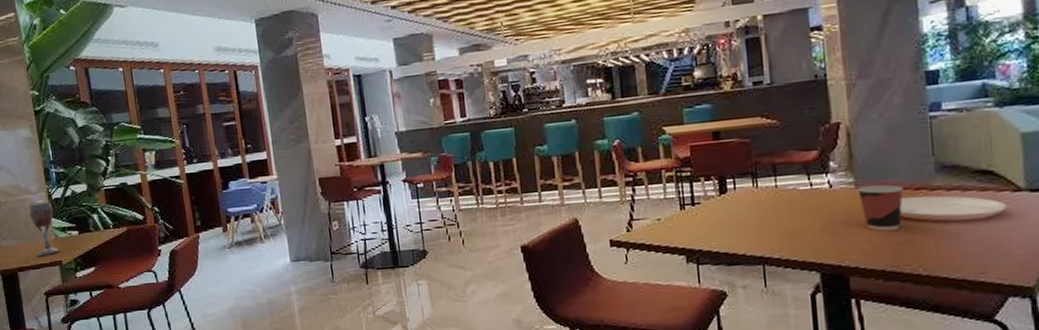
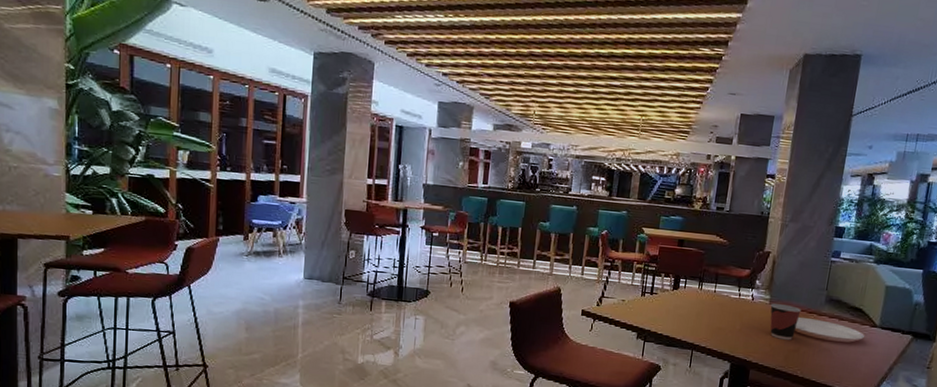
cup: present [28,201,60,256] -> none [41,175,69,228]

